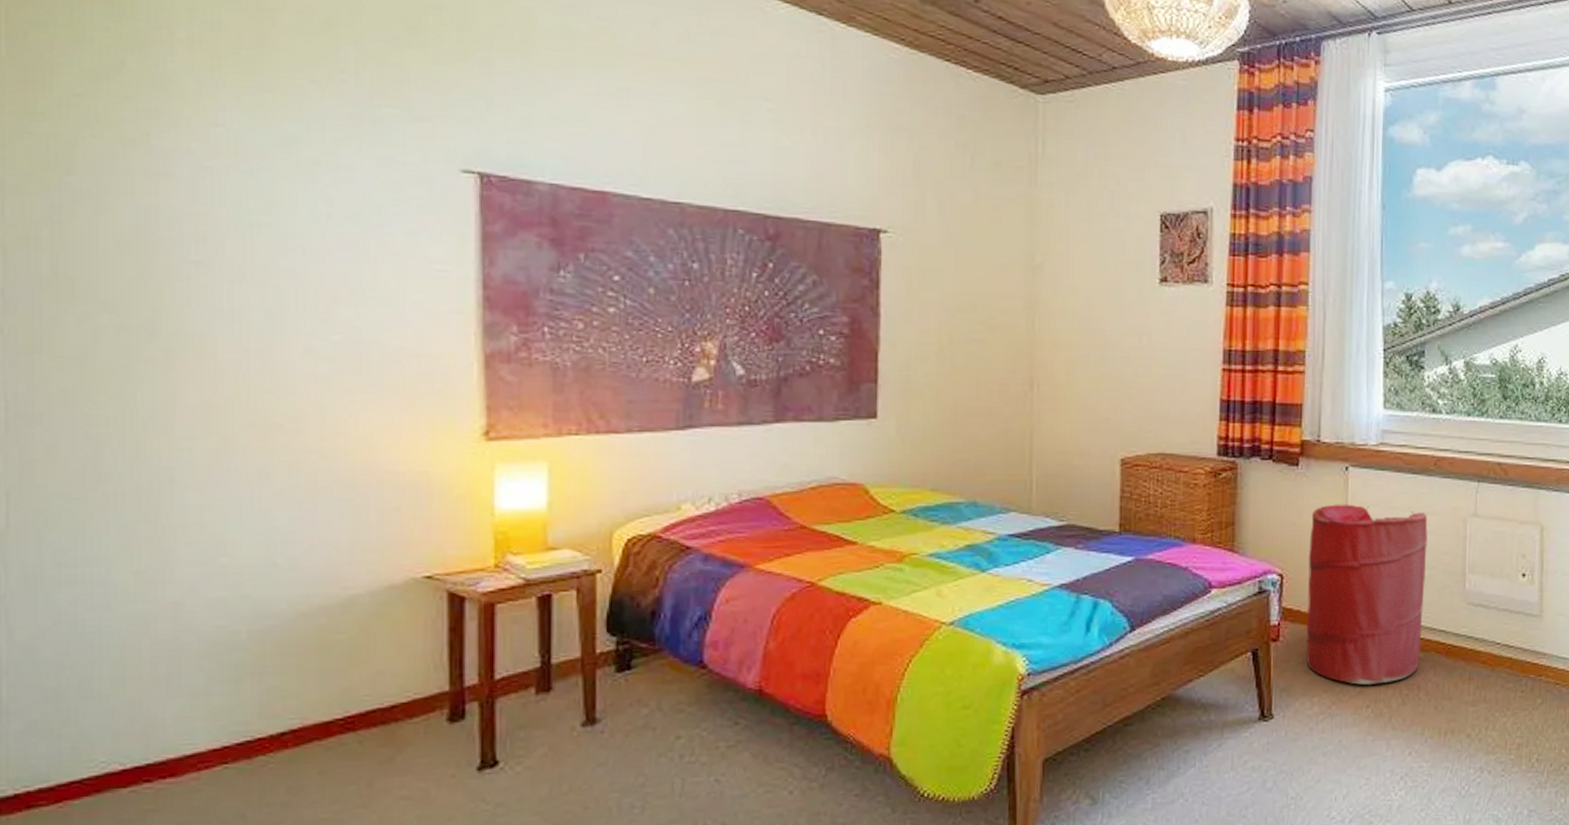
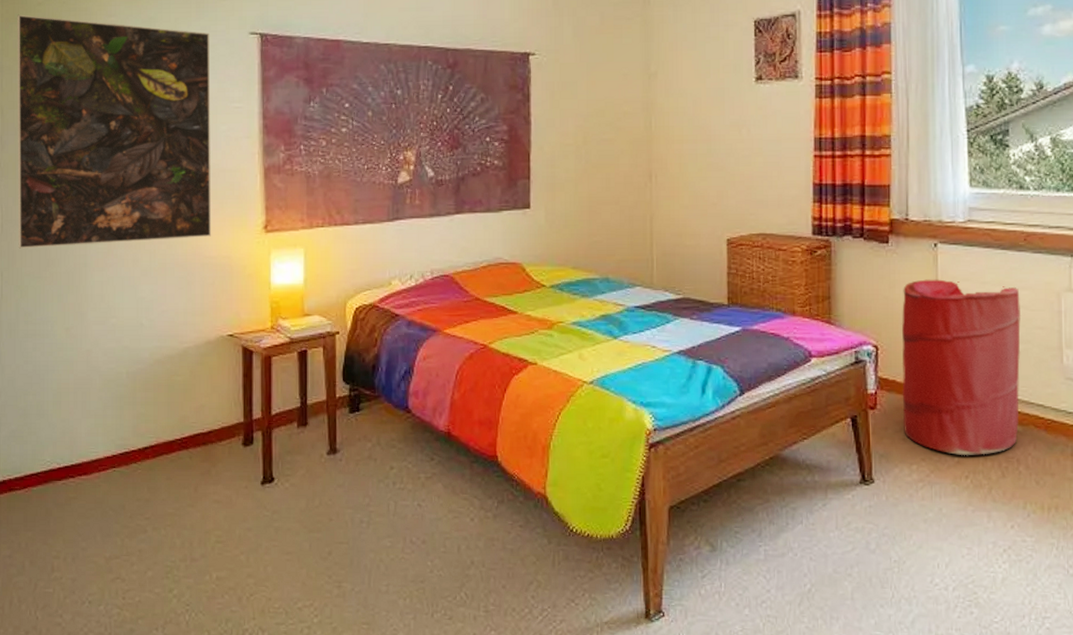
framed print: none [33,107,397,457] -> present [17,14,212,249]

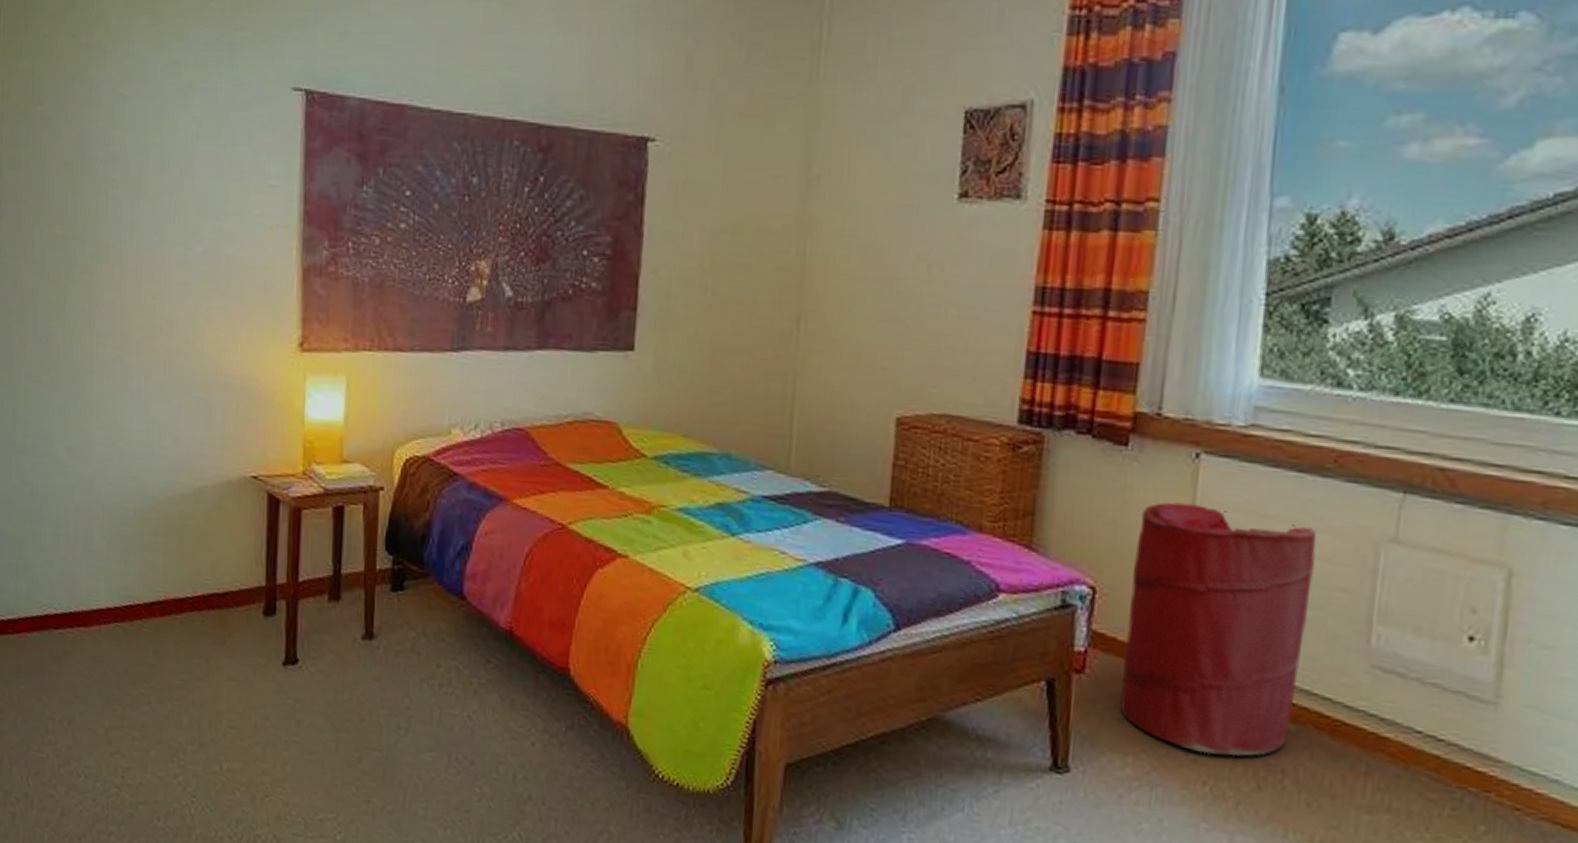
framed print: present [17,14,212,249] -> none [16,48,244,351]

